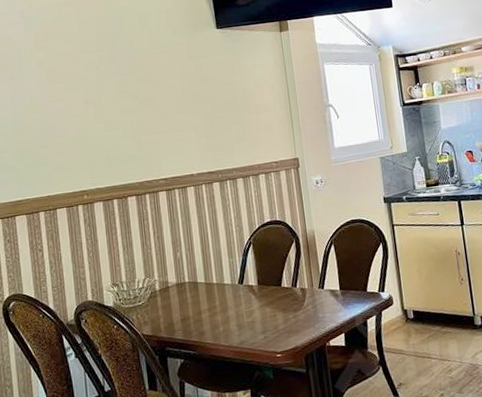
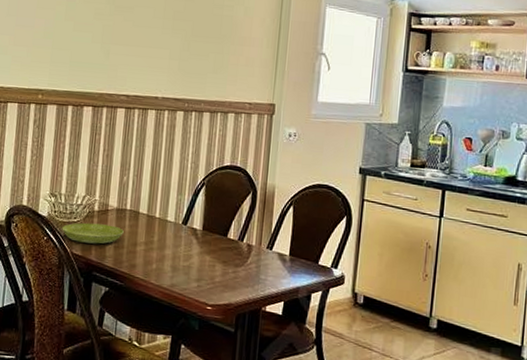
saucer: none [129,300,187,324] -> present [61,222,124,244]

